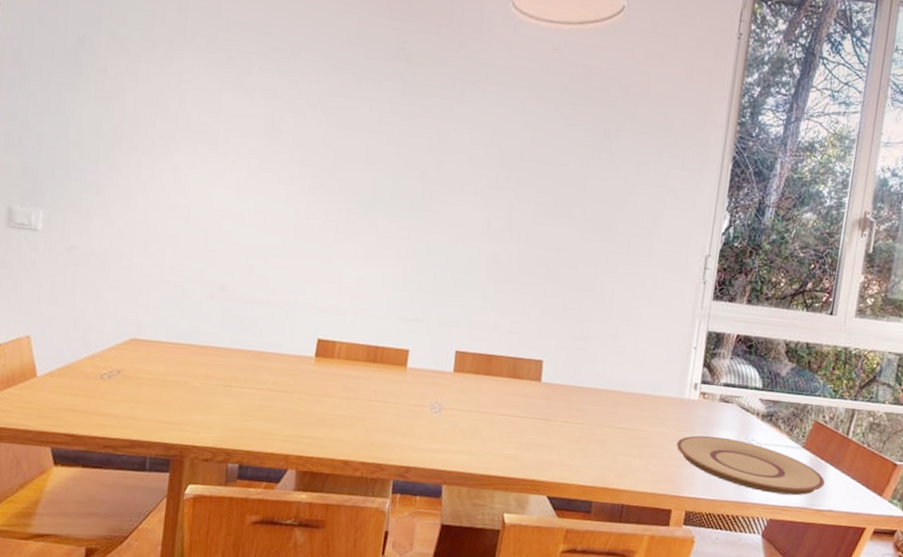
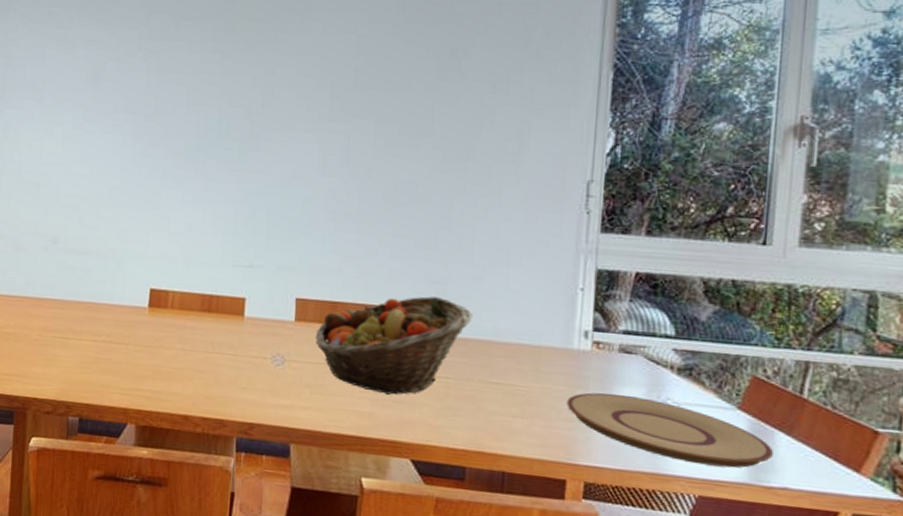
fruit basket: none [470,351,607,439] -> present [315,296,473,395]

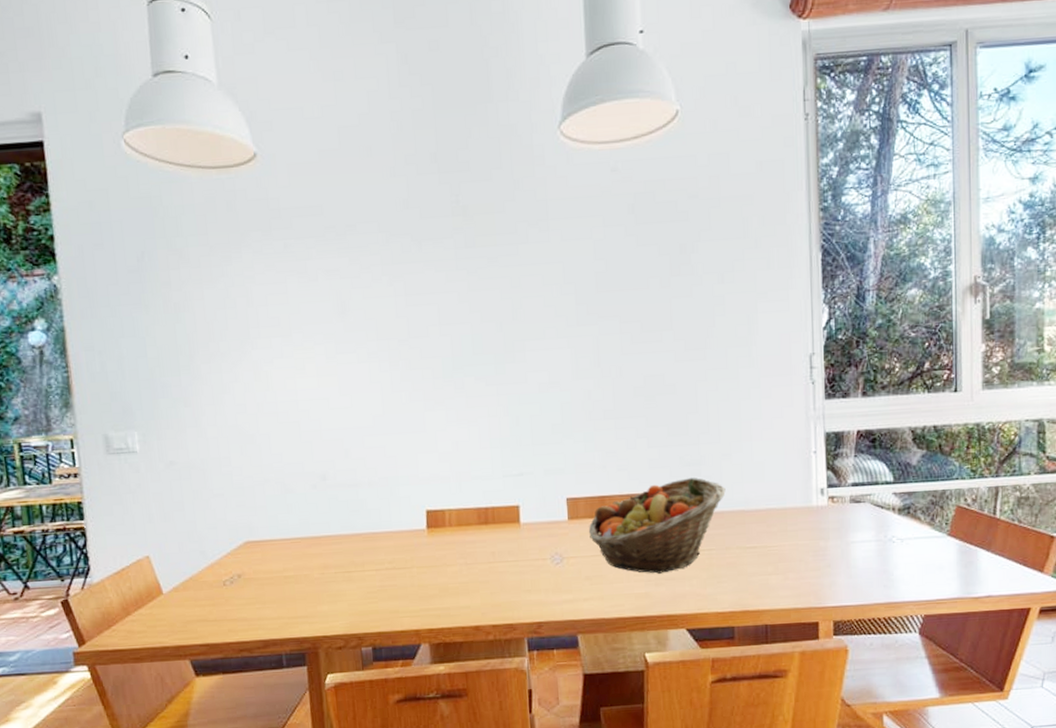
plate: present [566,392,774,468] -> none [812,539,979,588]

